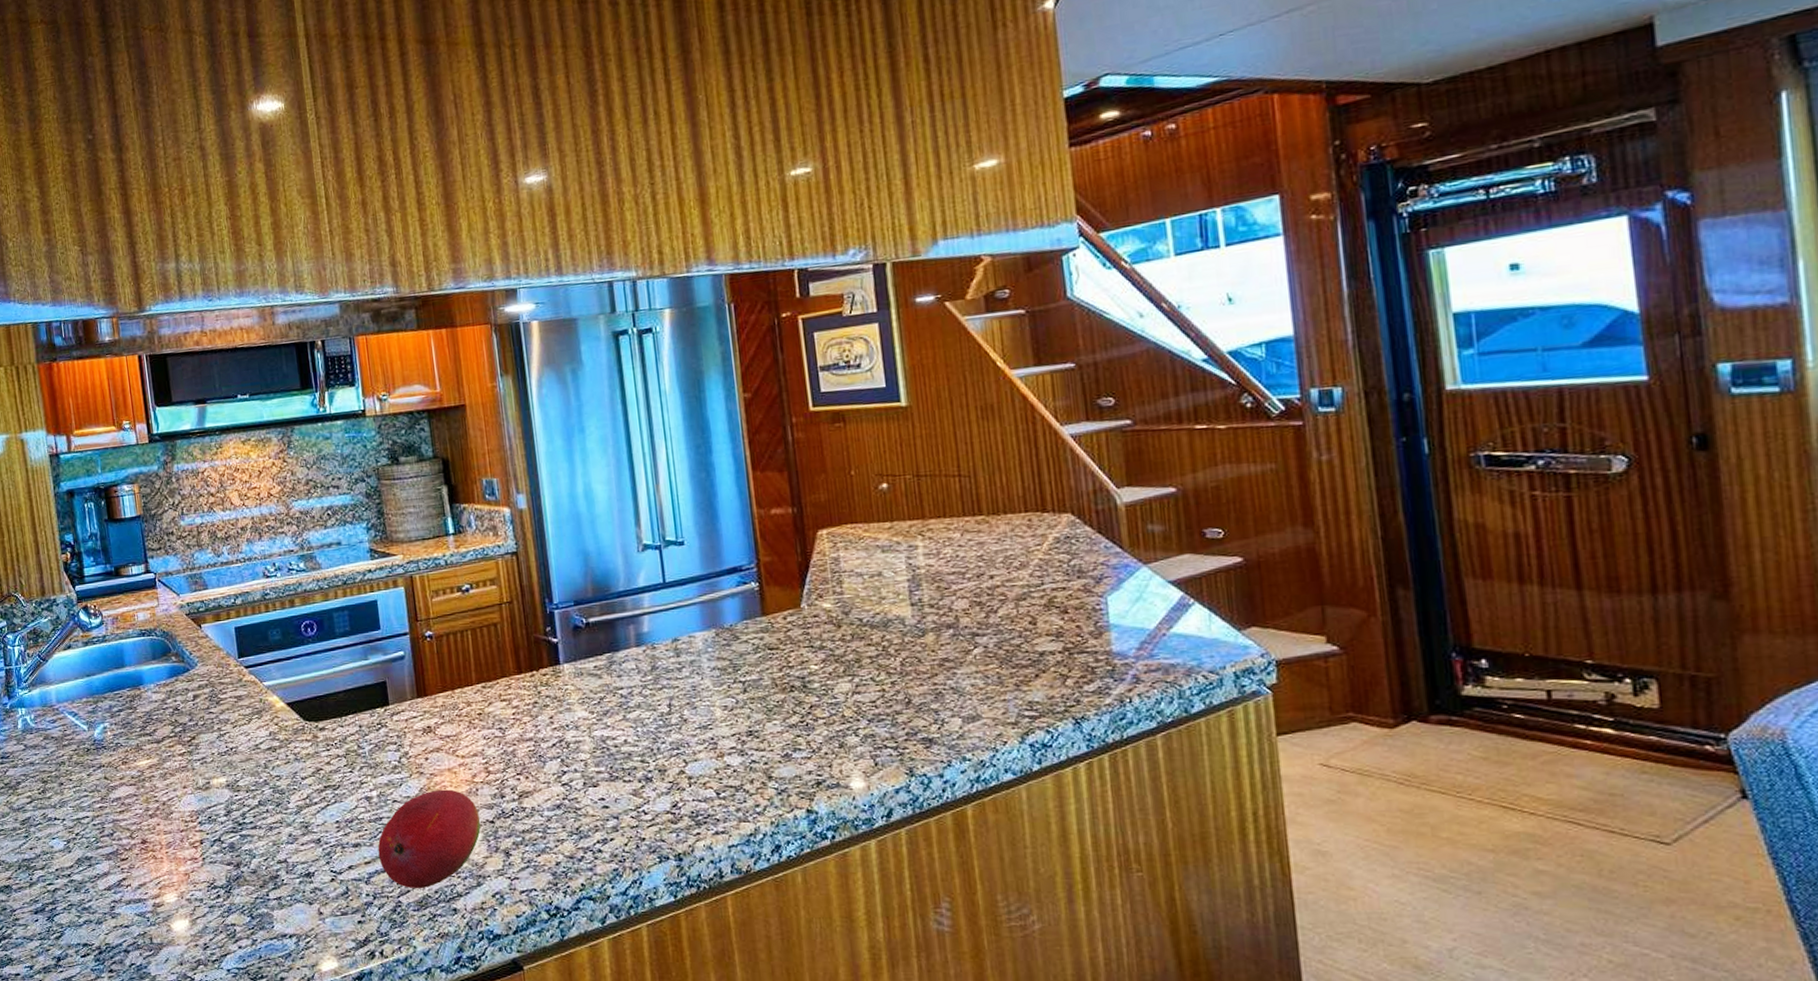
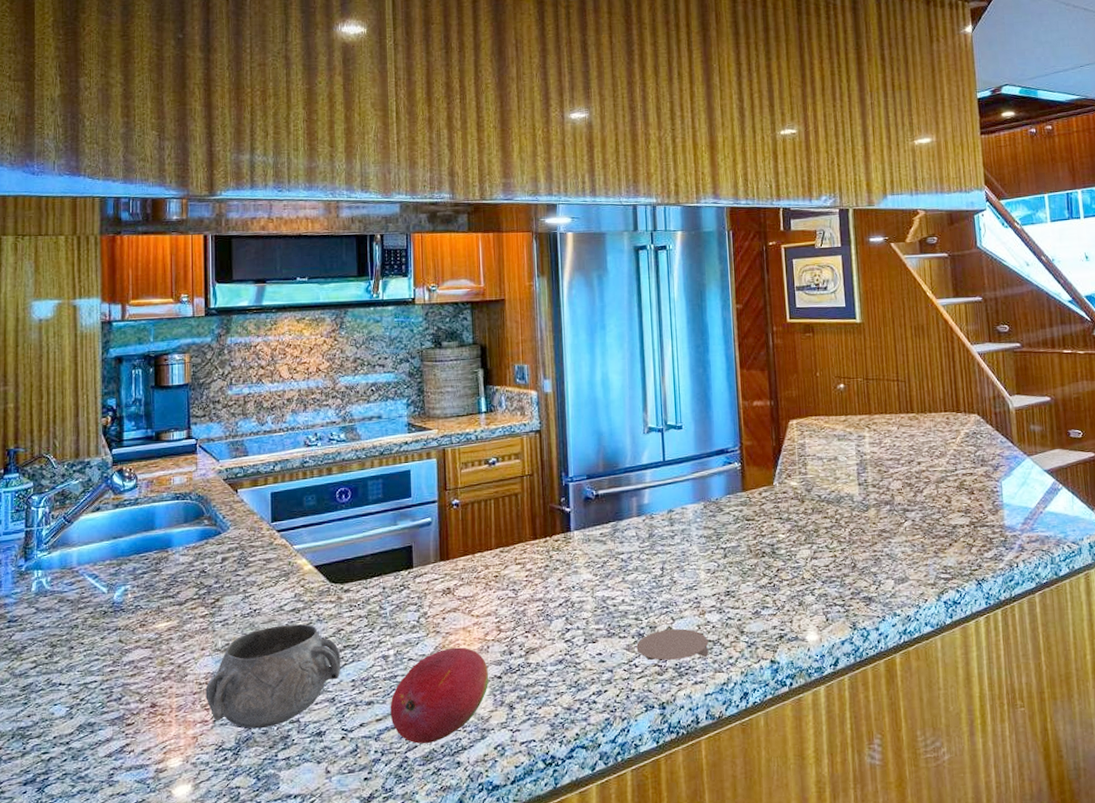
decorative bowl: none [191,763,324,868] -> present [205,624,341,729]
coaster: none [644,772,731,808] -> present [636,628,709,661]

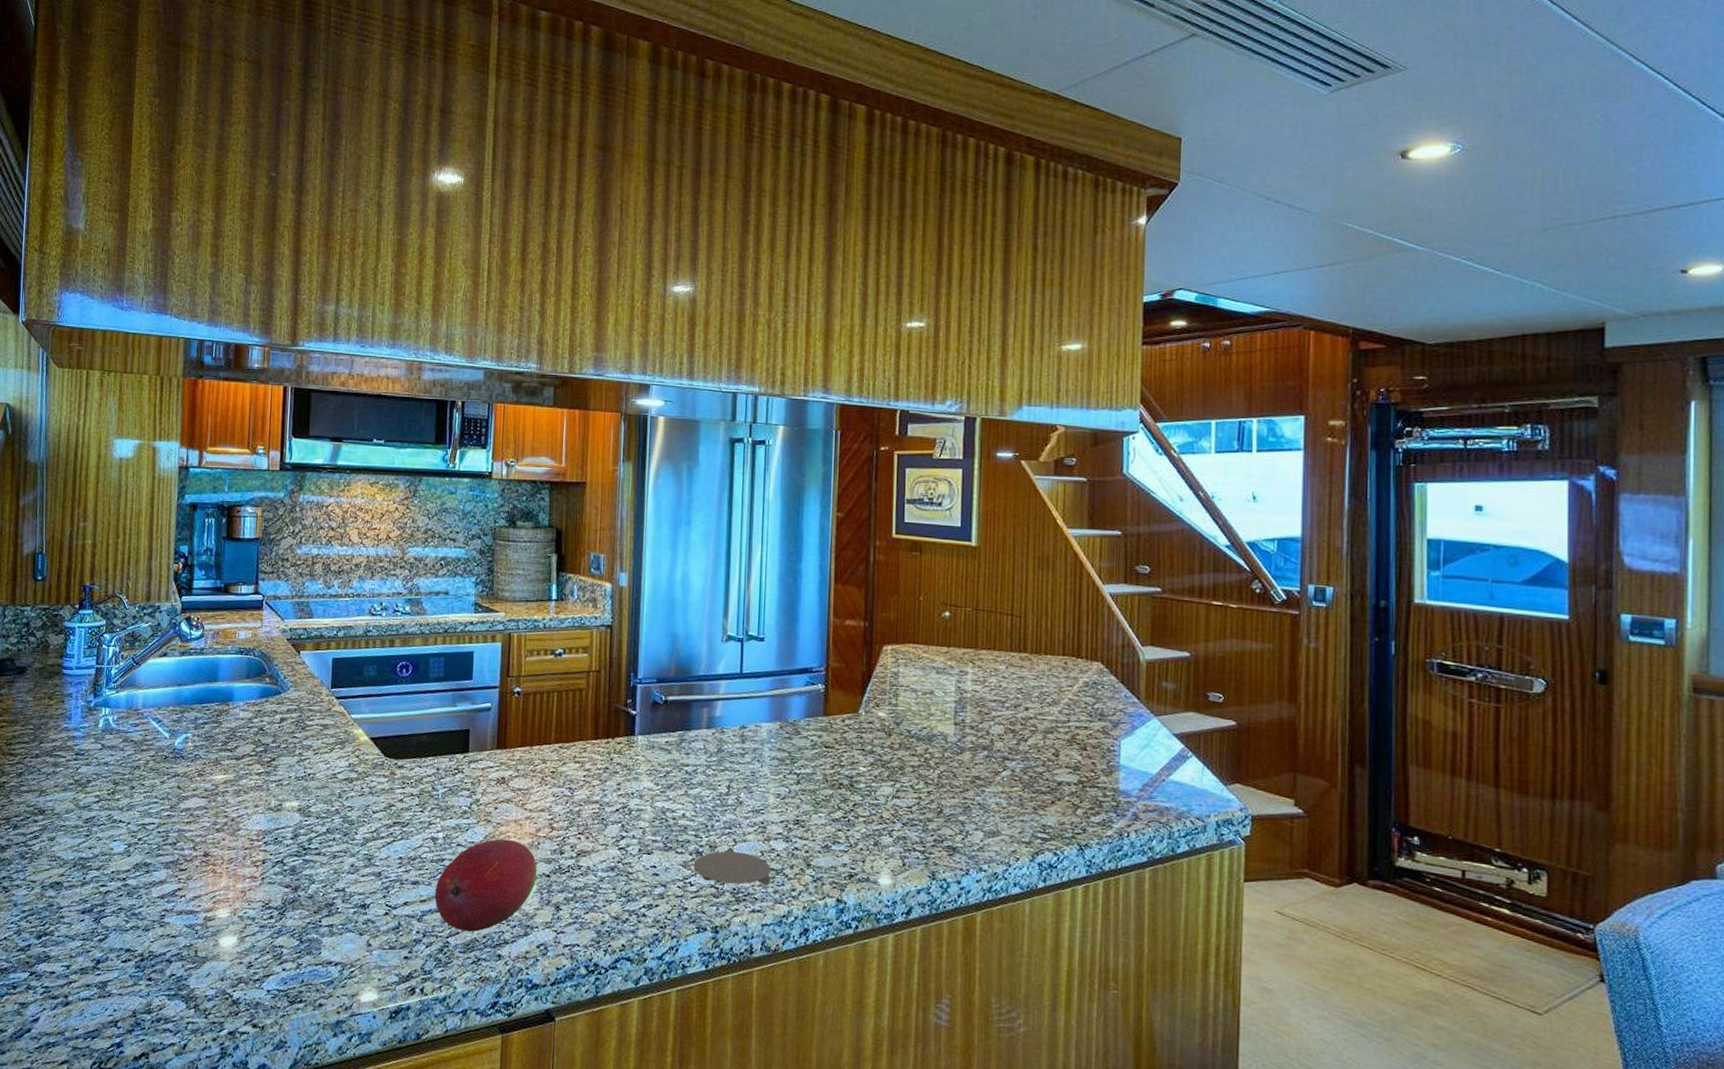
decorative bowl: present [205,624,341,729] -> none [256,792,390,893]

